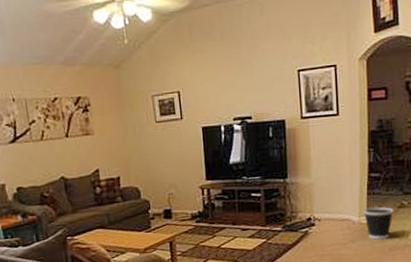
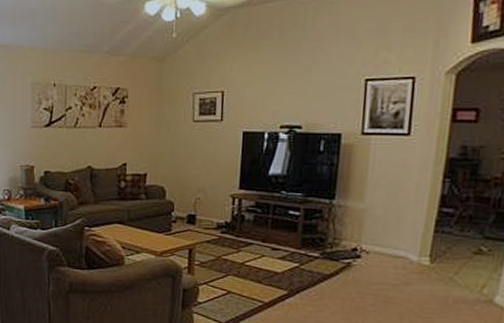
wastebasket: present [363,207,394,240] -> none [425,248,467,288]

